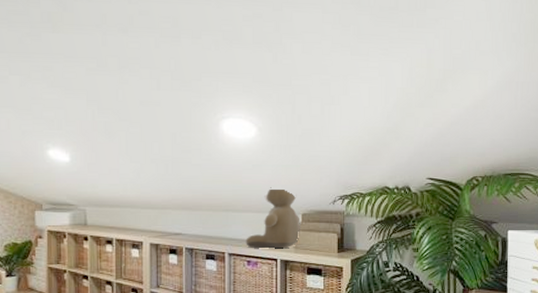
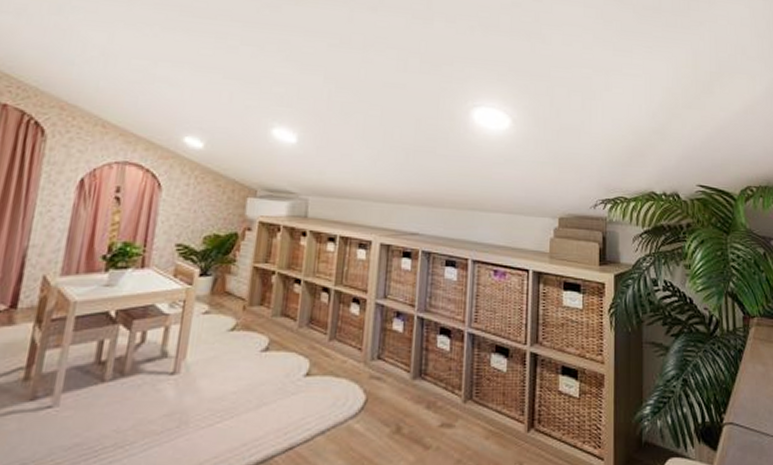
teddy bear: present [246,187,300,249] -> none [493,185,557,258]

